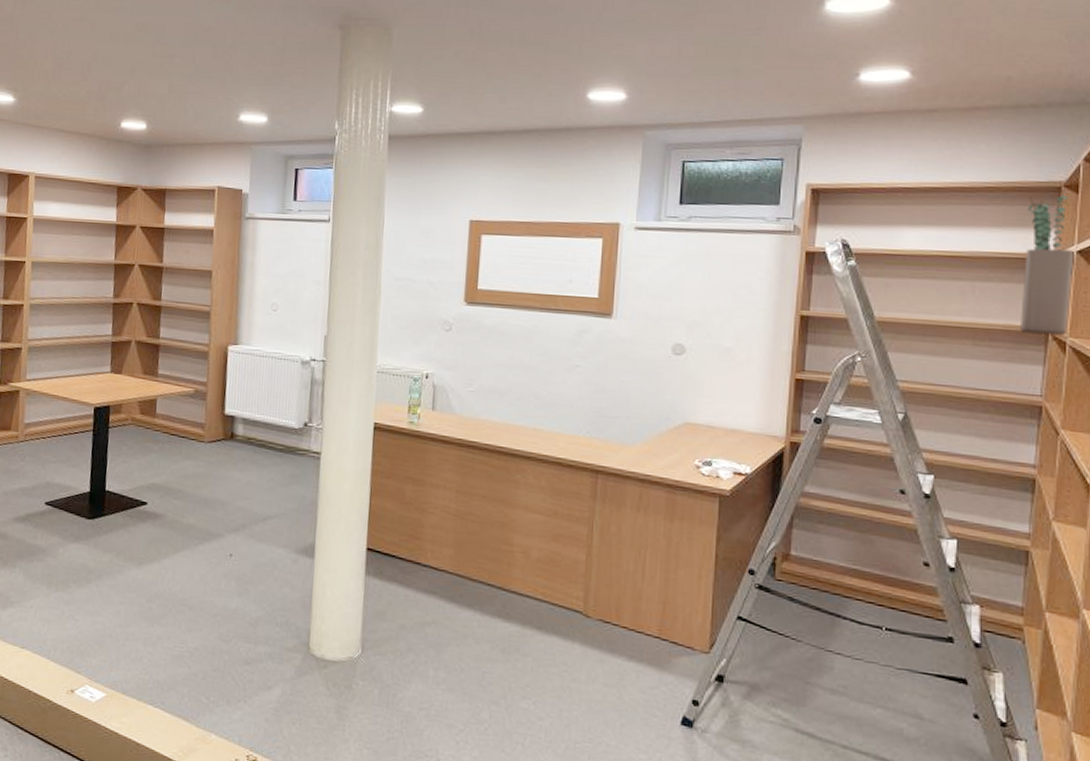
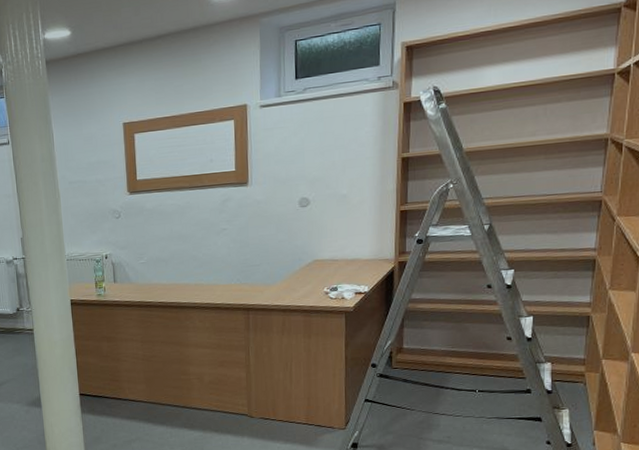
vase: present [1020,188,1074,336] -> none [584,8,631,142]

